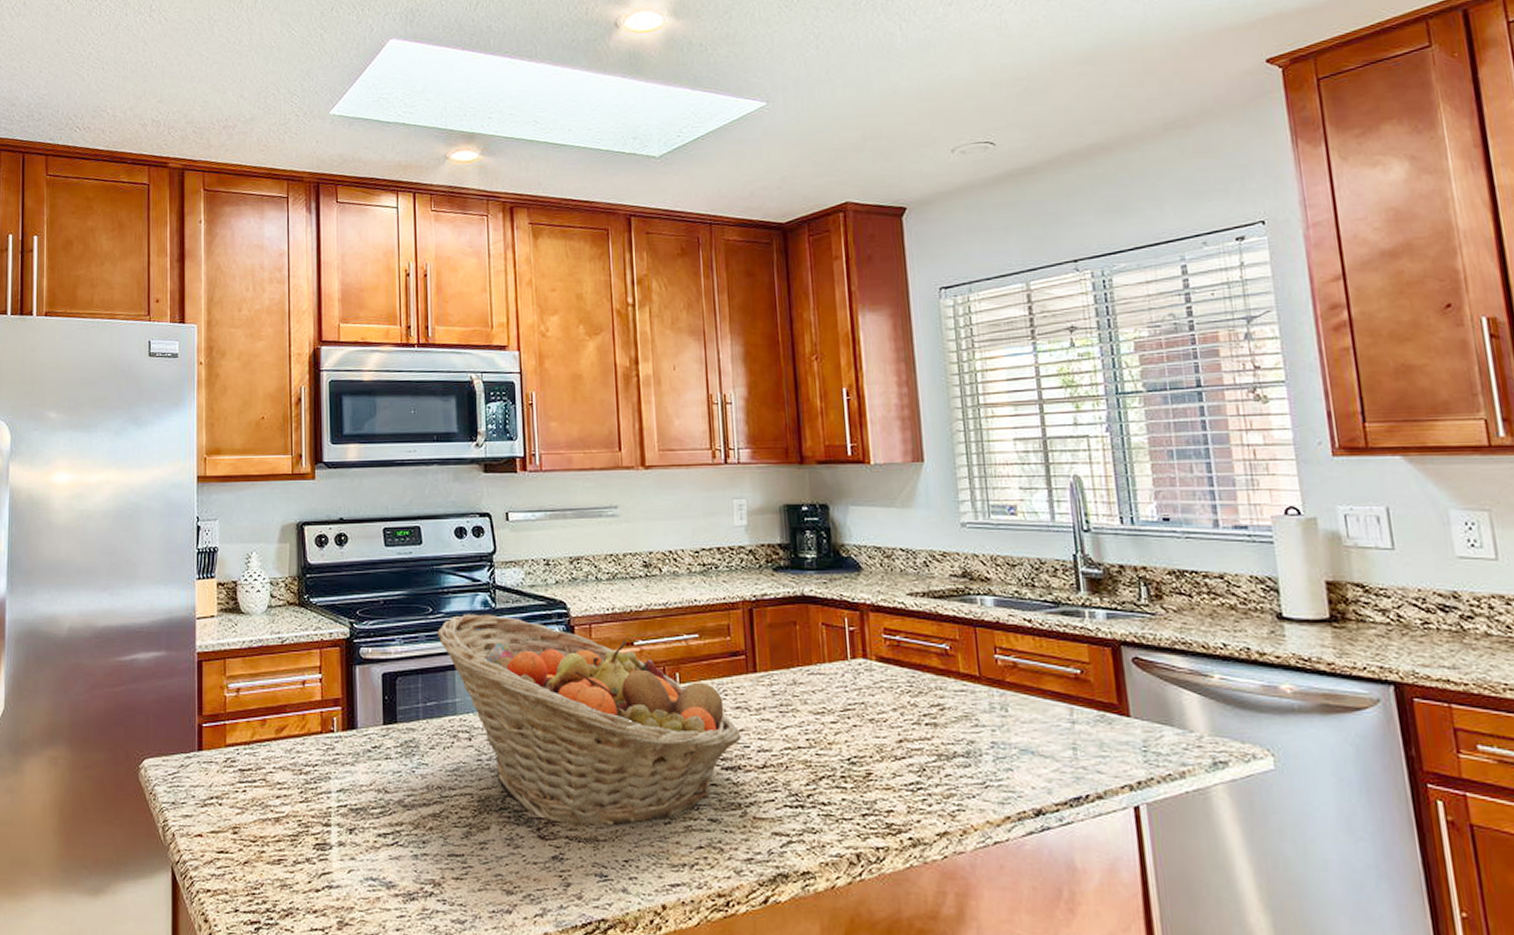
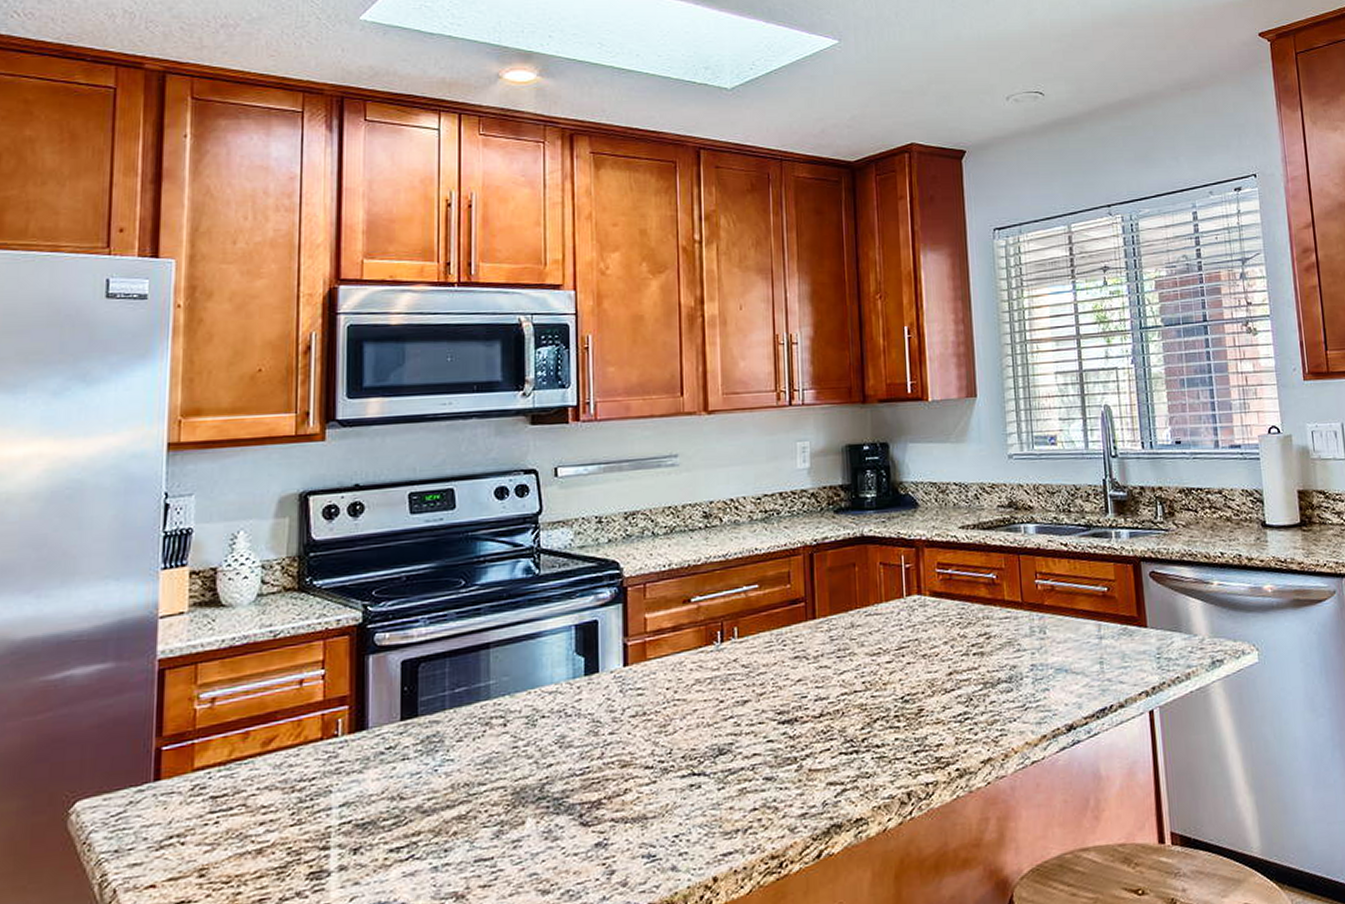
fruit basket: present [436,614,742,826] -> none [468,581,799,805]

